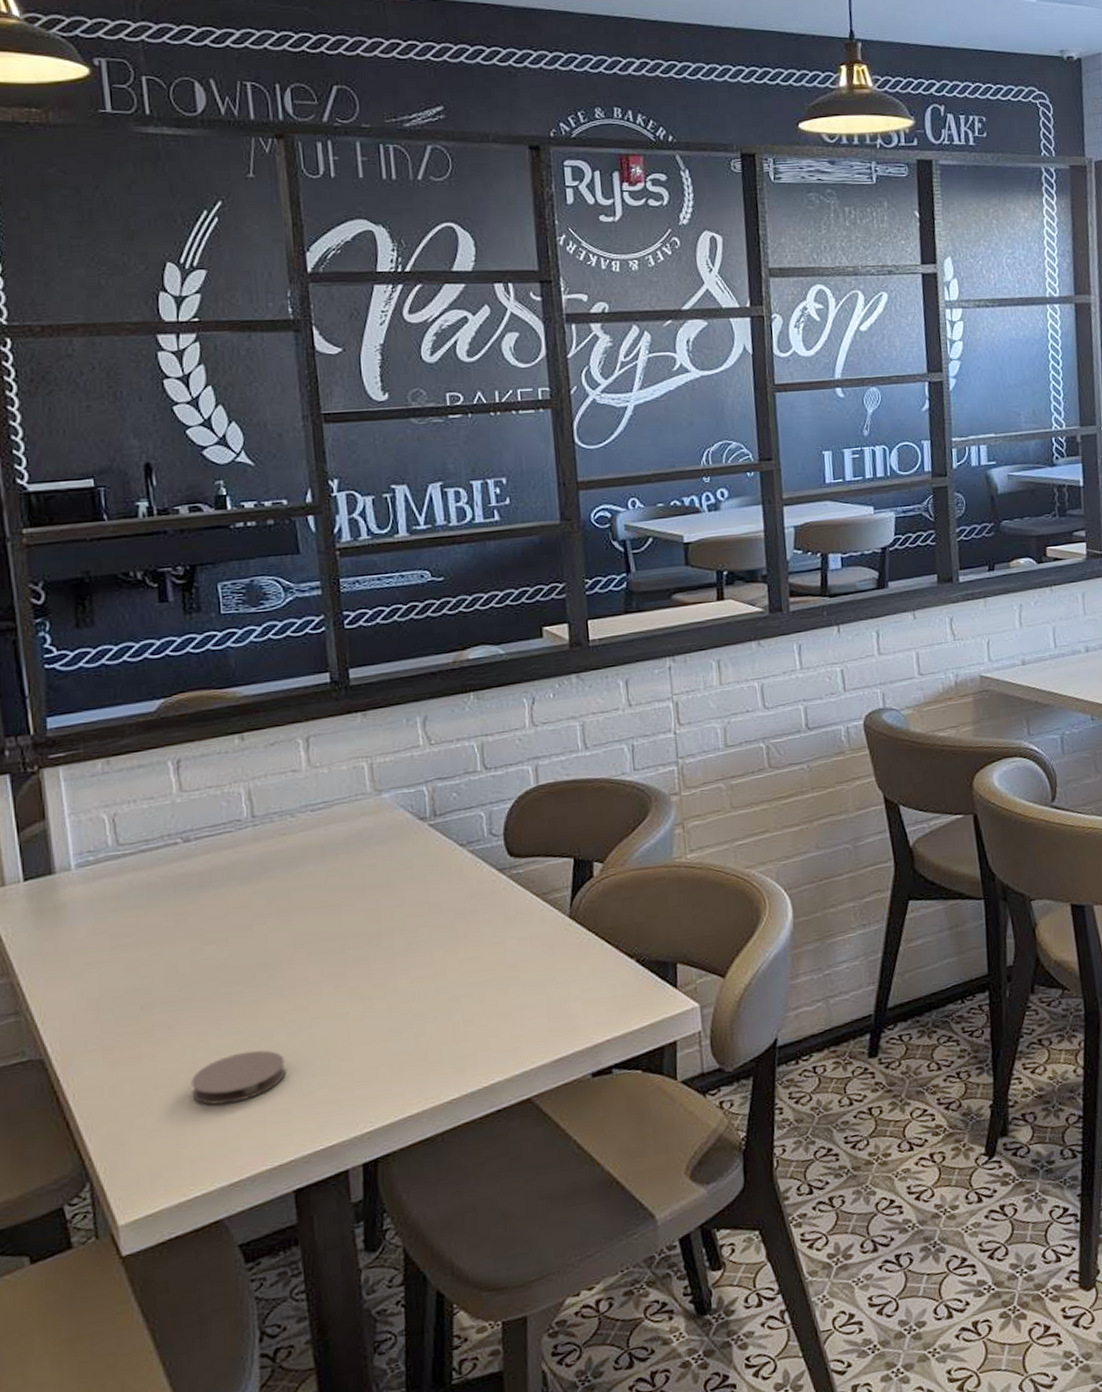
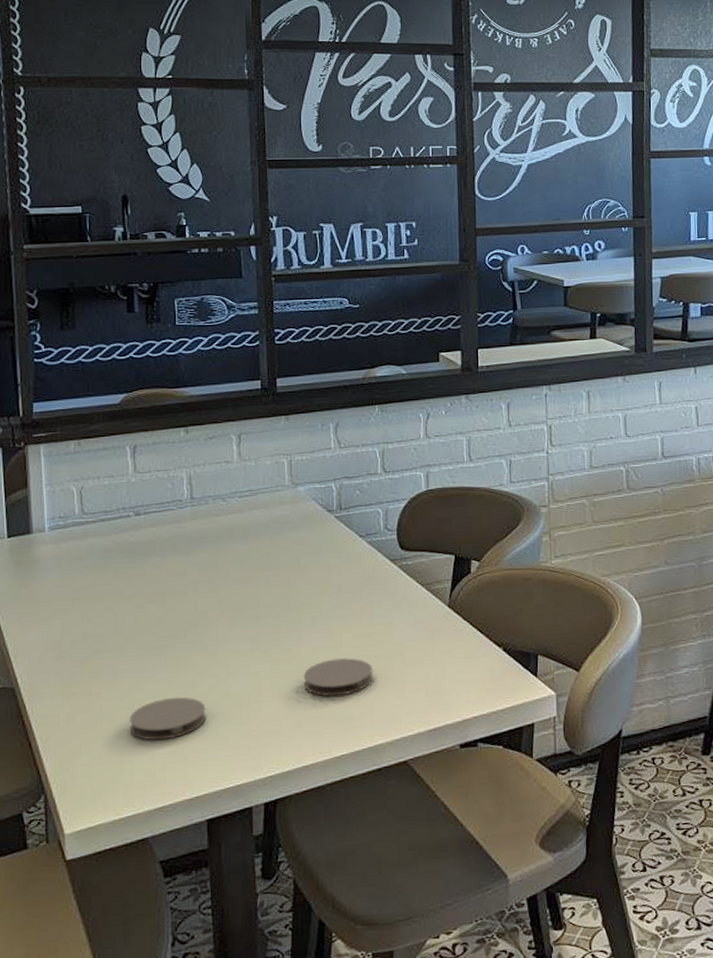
coaster: none [401,986,485,1034] -> present [303,658,373,697]

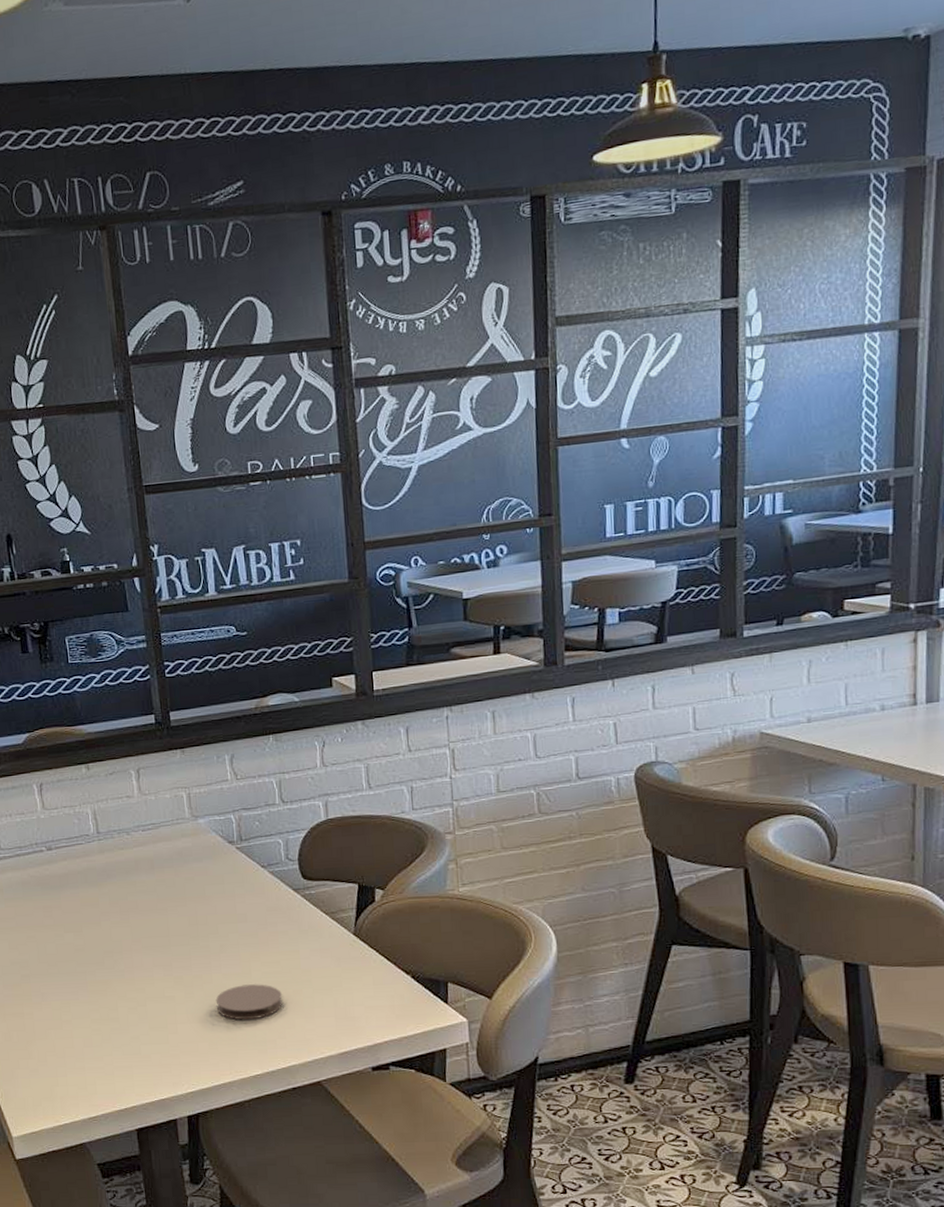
coaster: present [129,697,206,741] -> none [59,1018,128,1057]

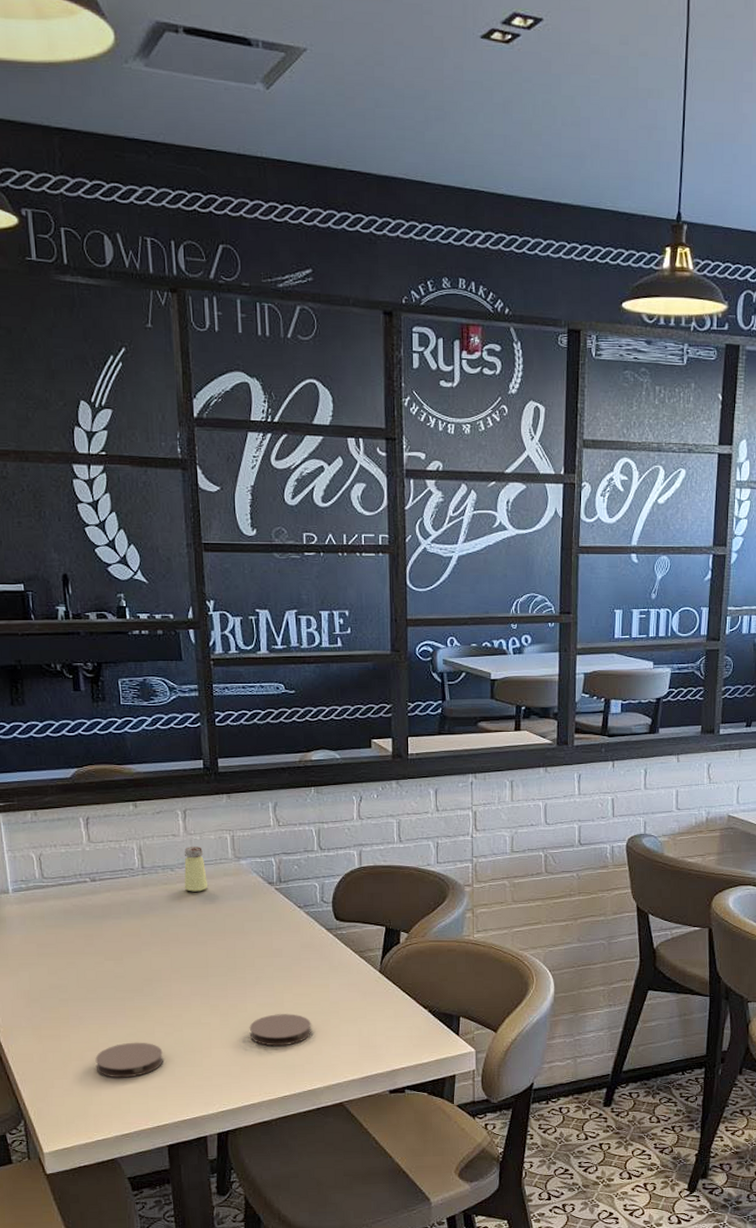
coaster: none [59,1018,128,1057] -> present [95,1042,163,1078]
saltshaker: none [140,806,165,856] -> present [184,846,208,892]

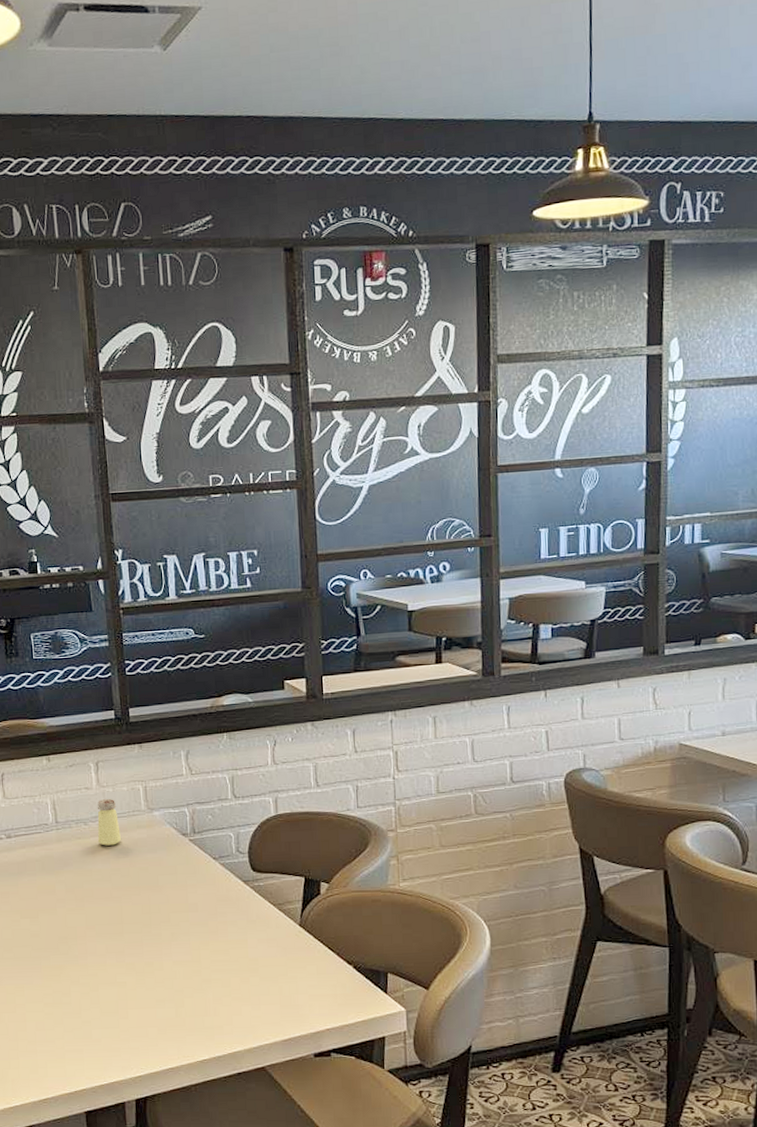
coaster: present [95,1042,163,1078] -> none [12,1002,80,1041]
coaster: present [249,1014,311,1046] -> none [165,971,230,1007]

